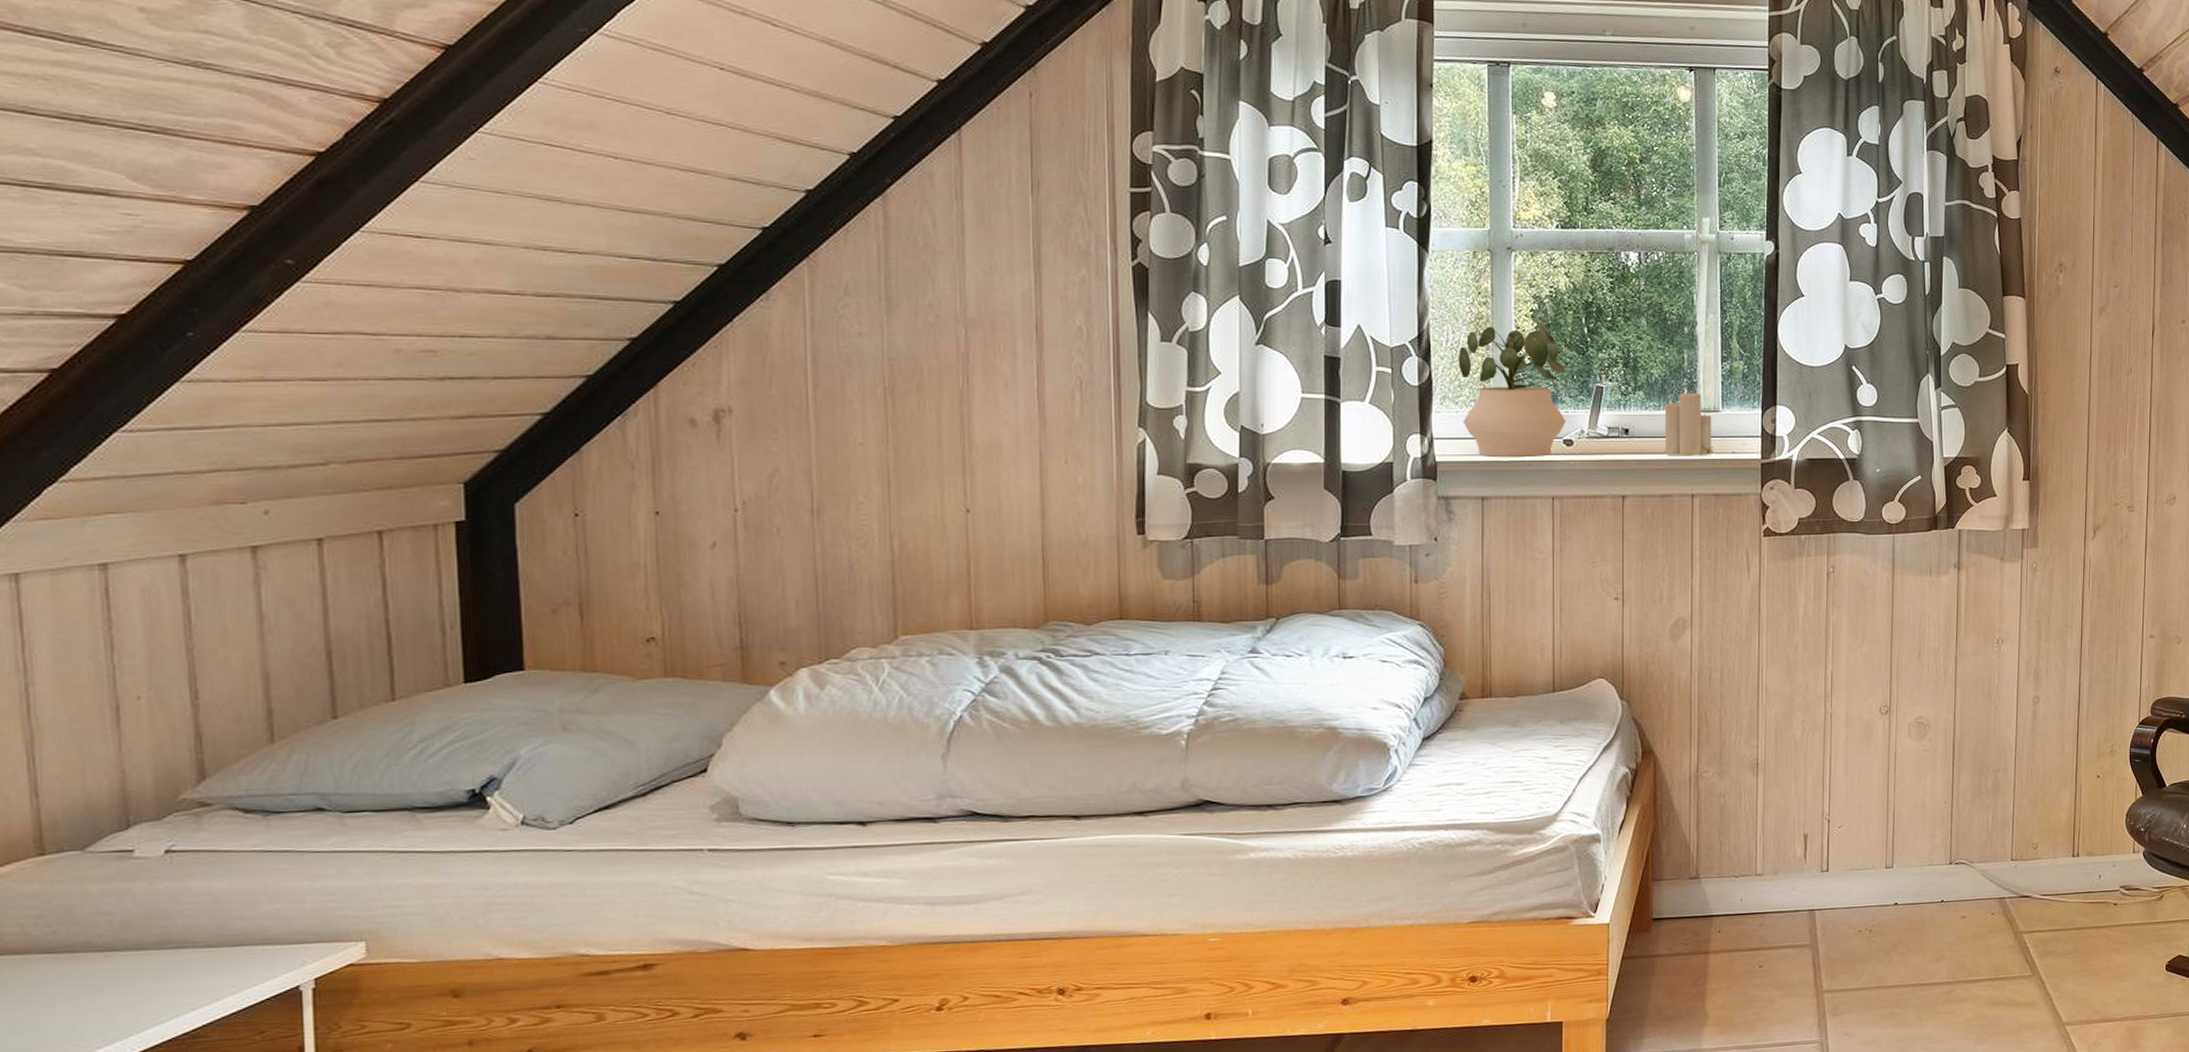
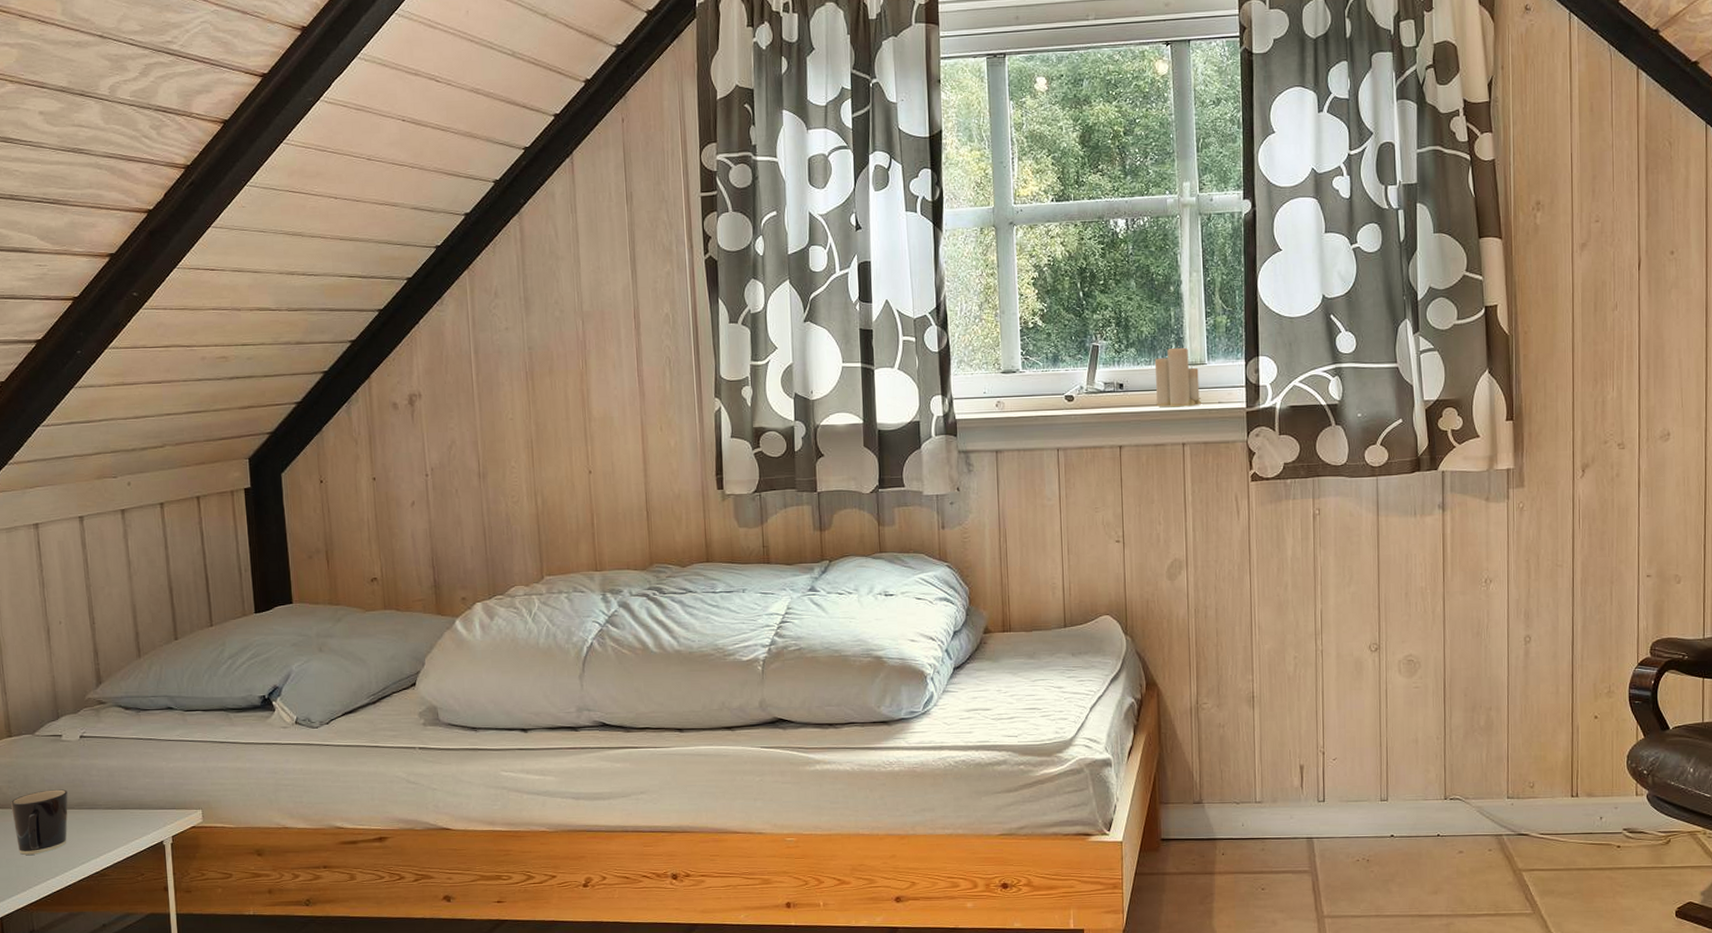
mug: none [37,923,140,1017] -> present [10,789,68,855]
potted plant: present [1458,323,1566,458] -> none [971,290,1067,415]

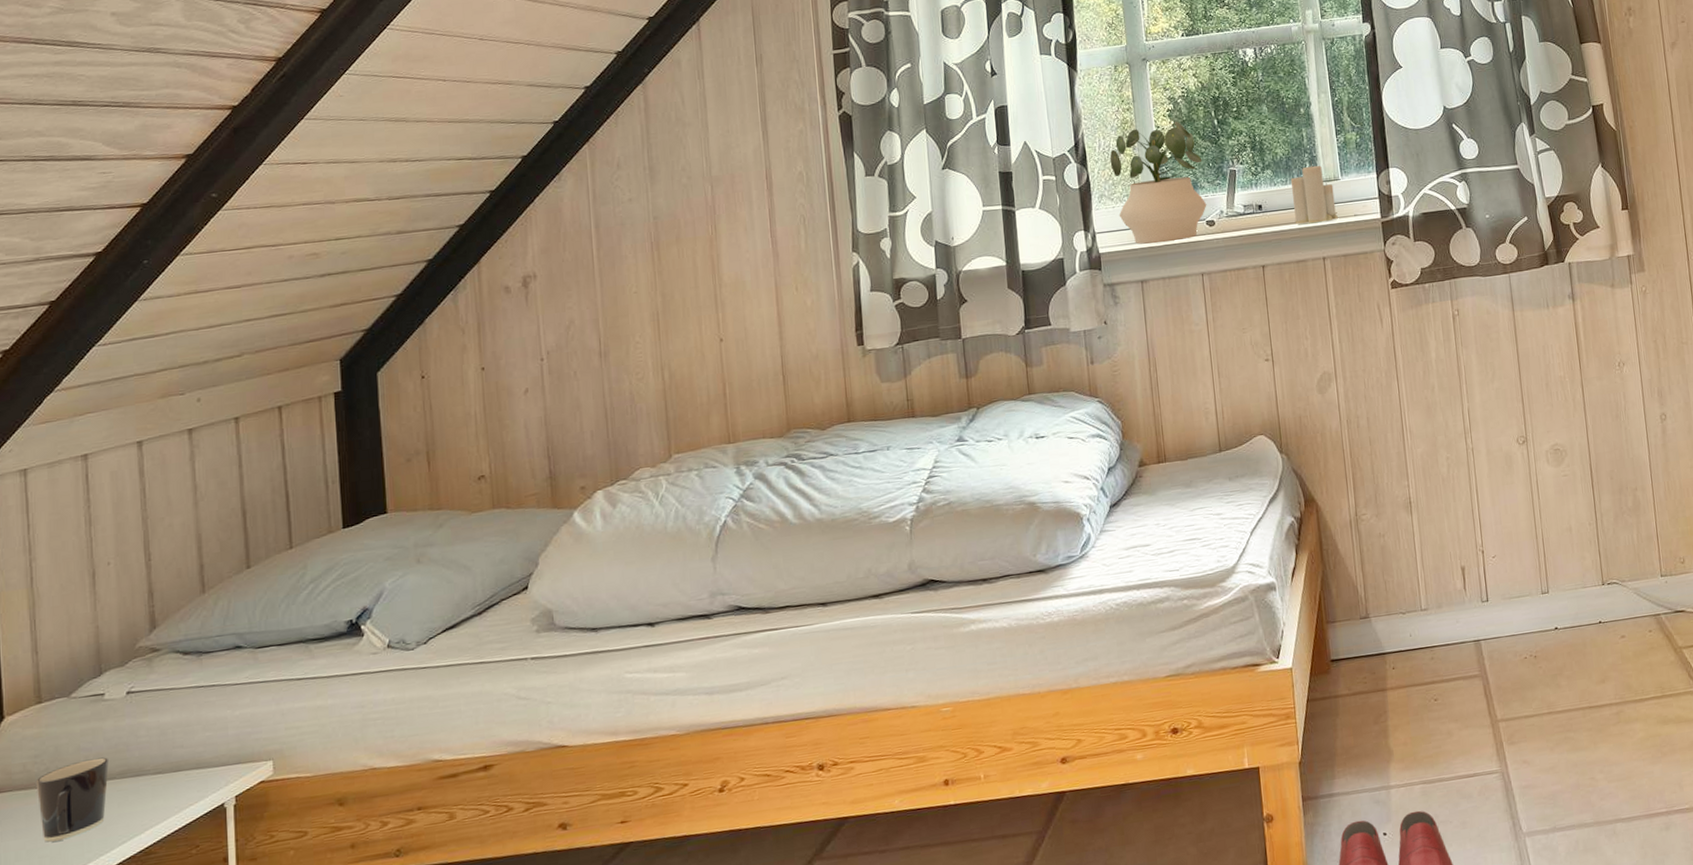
potted plant: none [971,290,1067,415] -> present [1109,121,1207,245]

